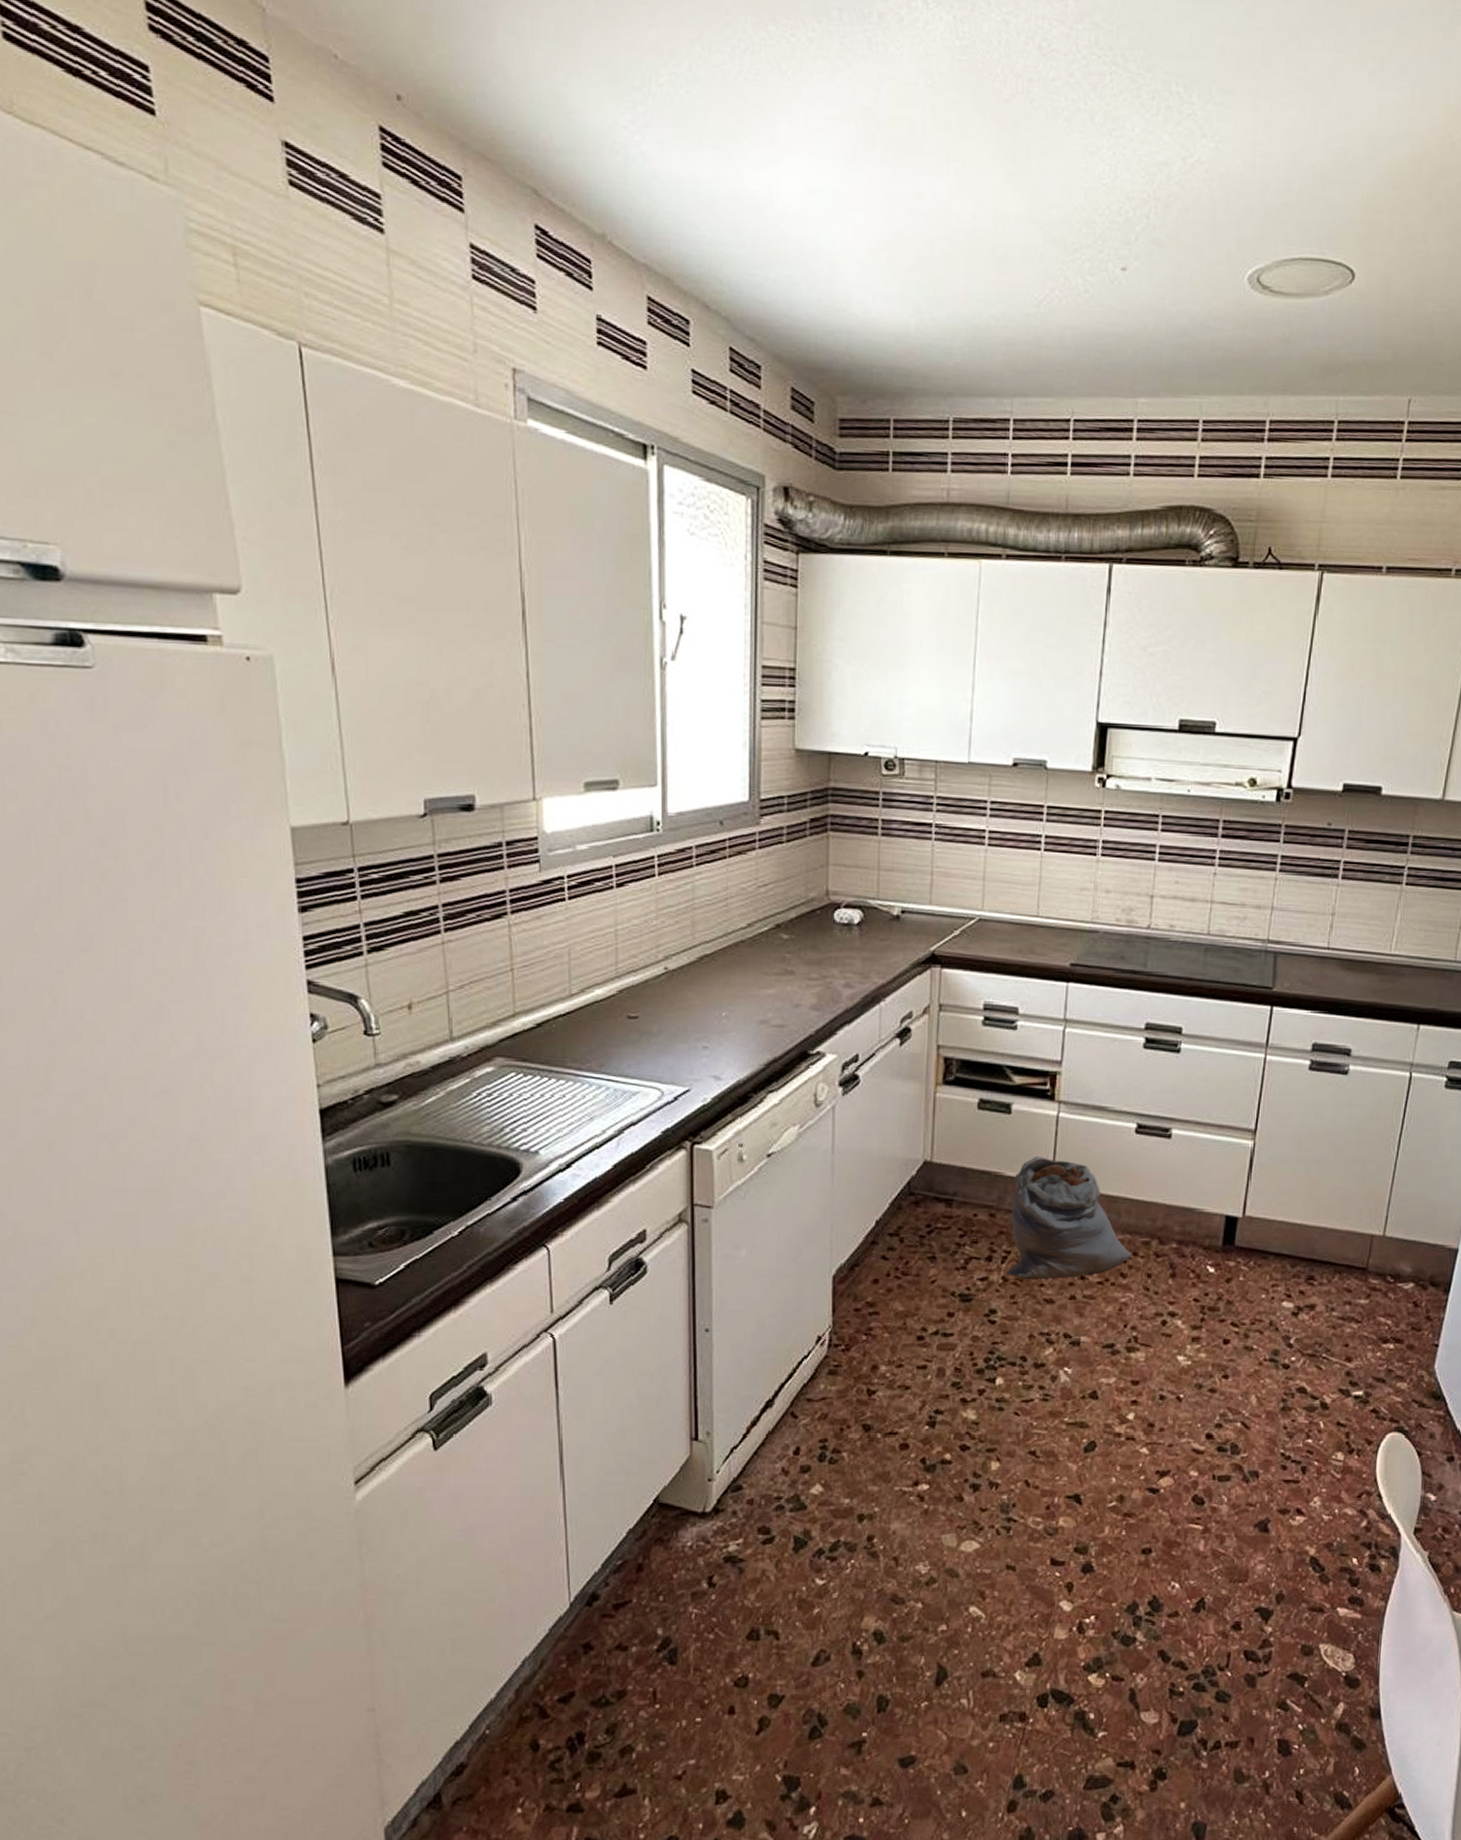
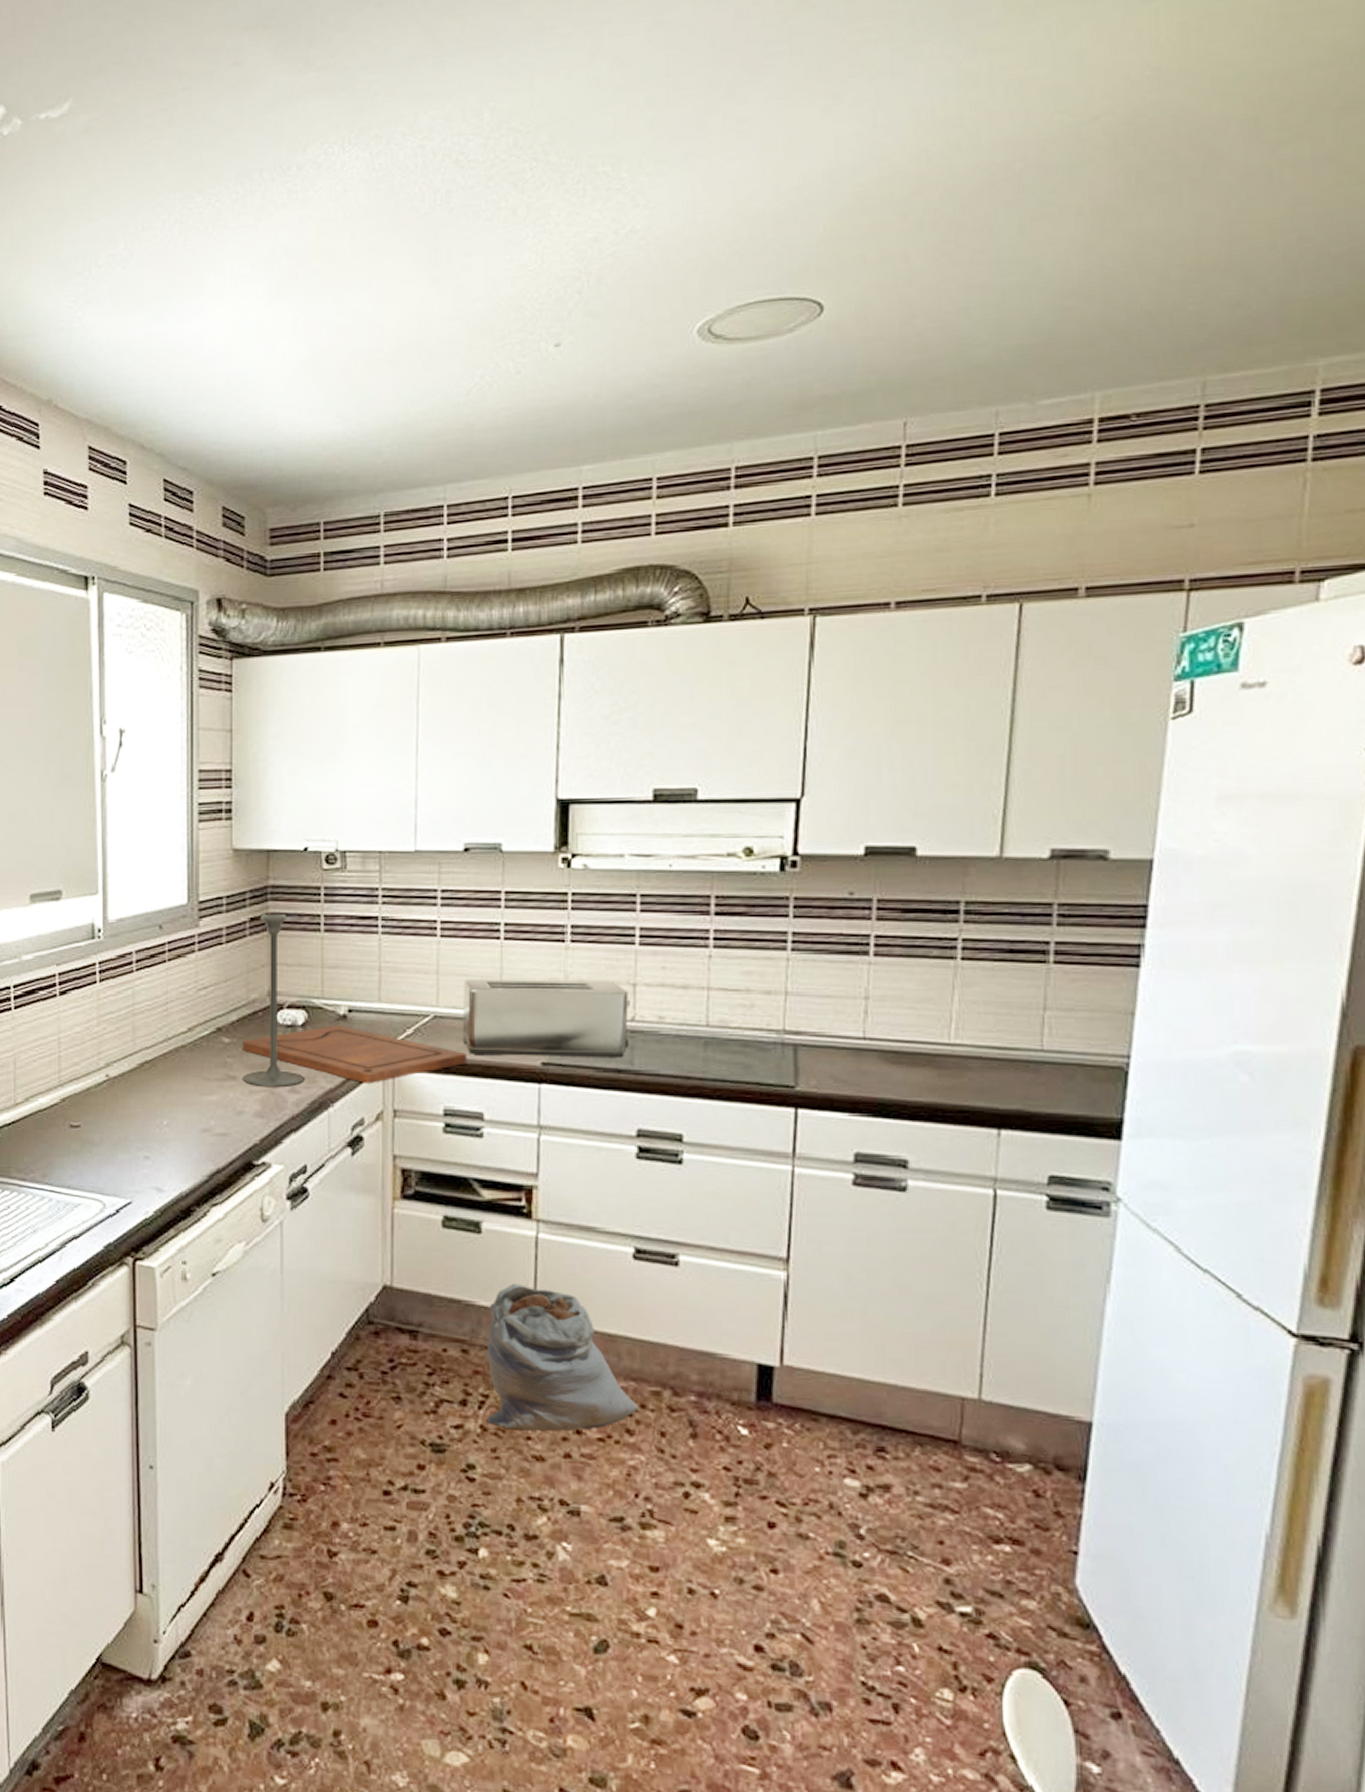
candlestick: none [799,815,859,983] -> present [242,913,305,1088]
cutting board: none [800,924,1006,981] -> present [242,1024,467,1085]
toaster: none [1003,886,1148,961] -> present [462,979,630,1059]

